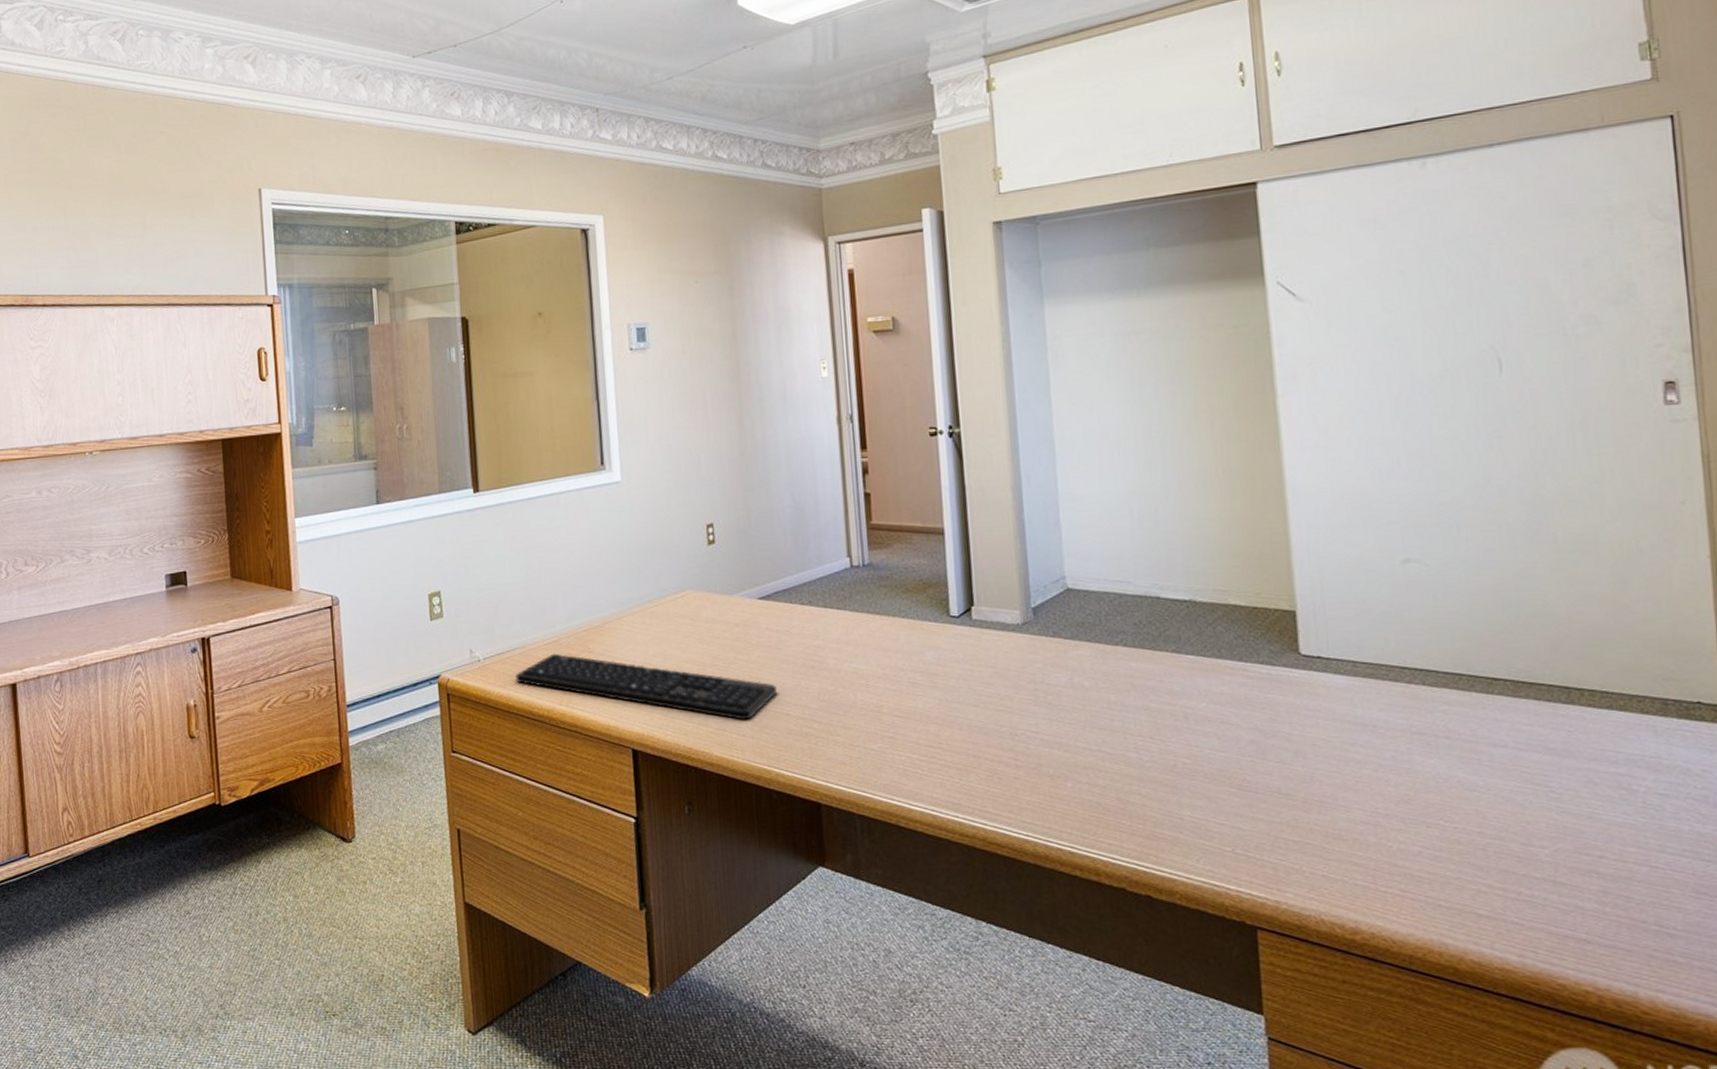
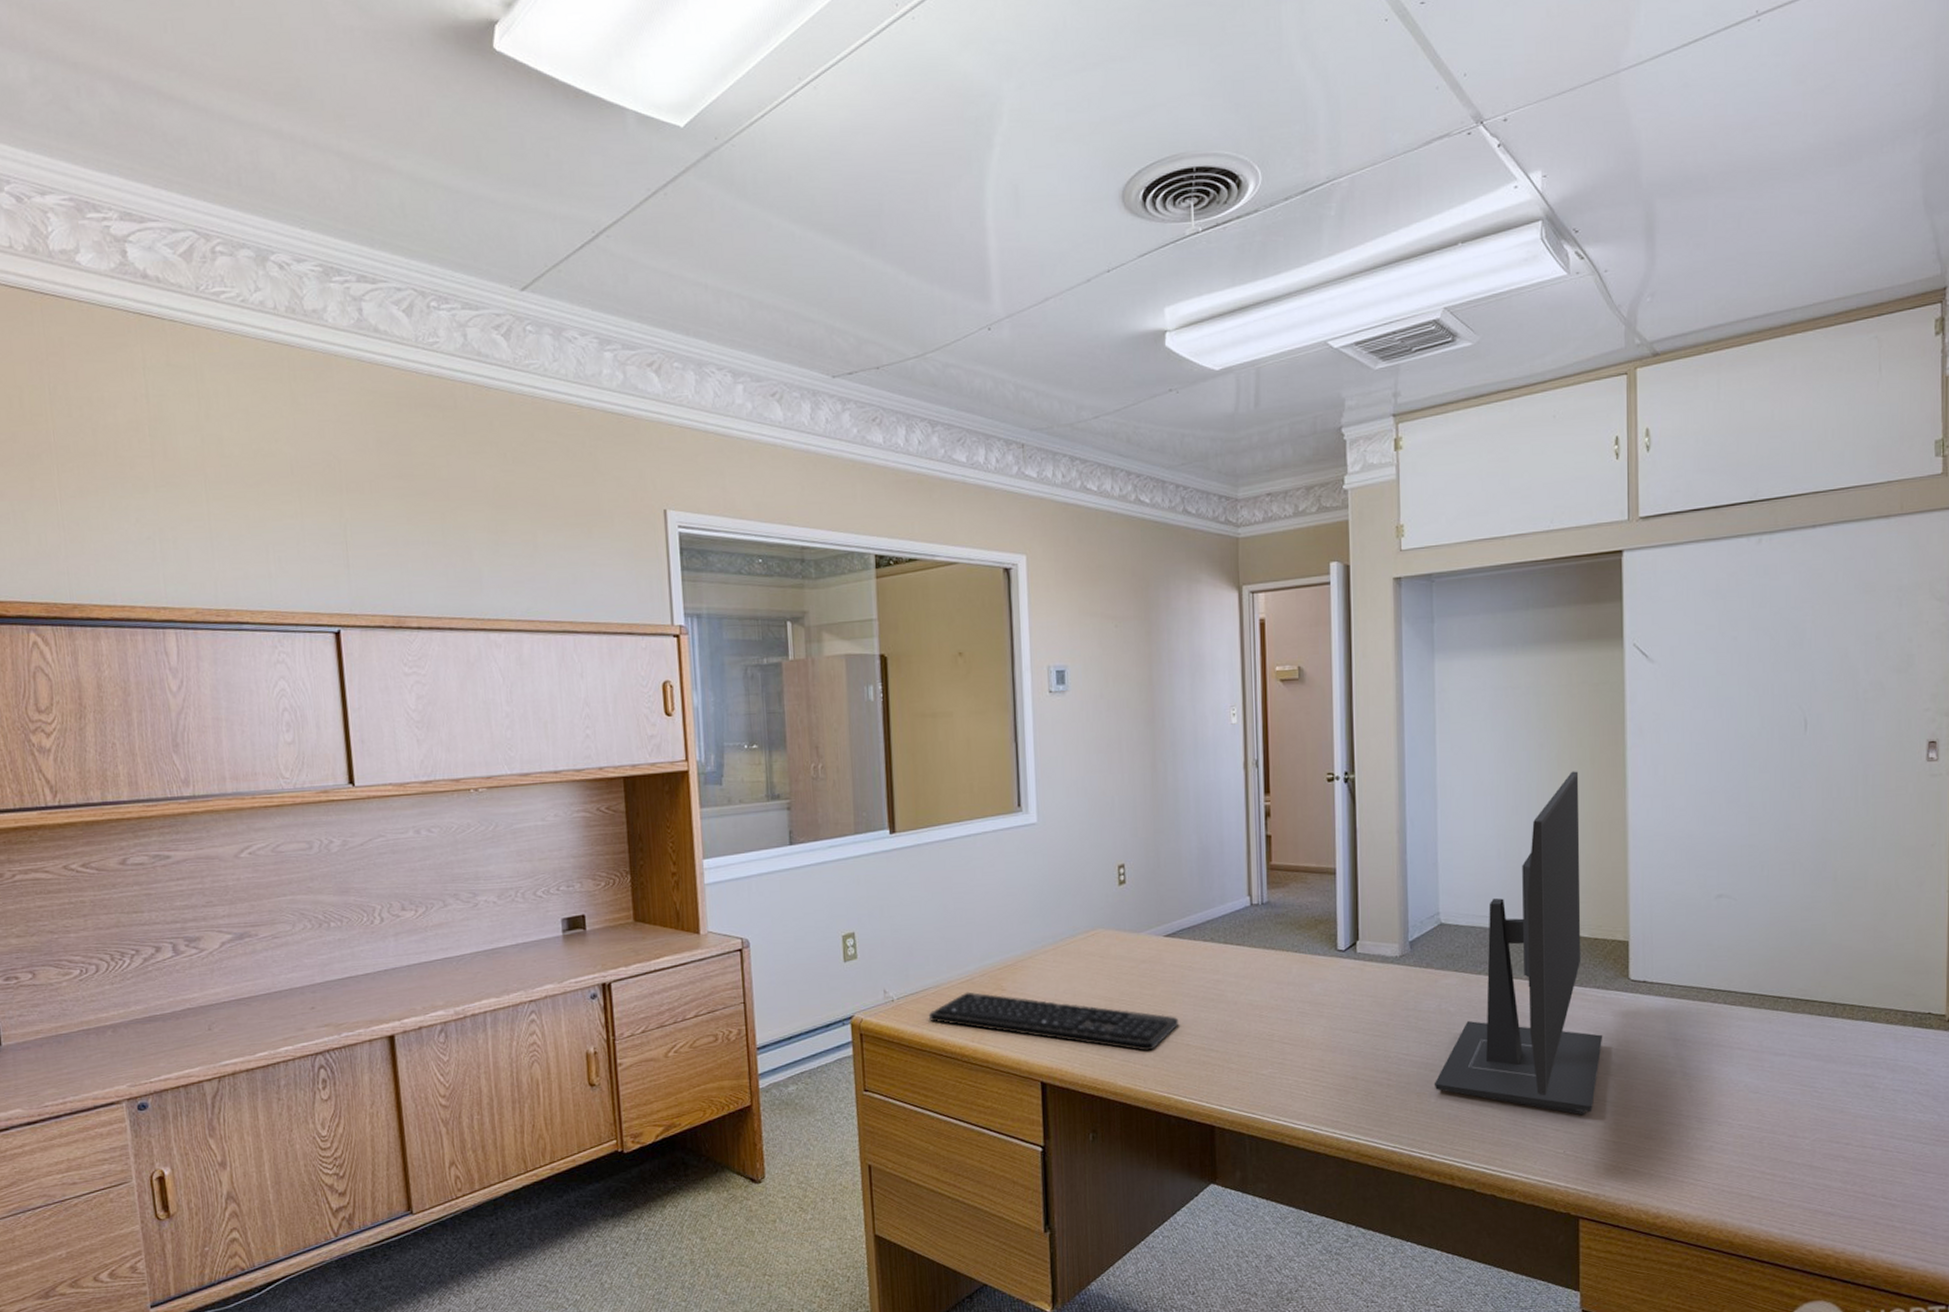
monitor: none [1069,421,1272,809] -> present [1434,771,1603,1116]

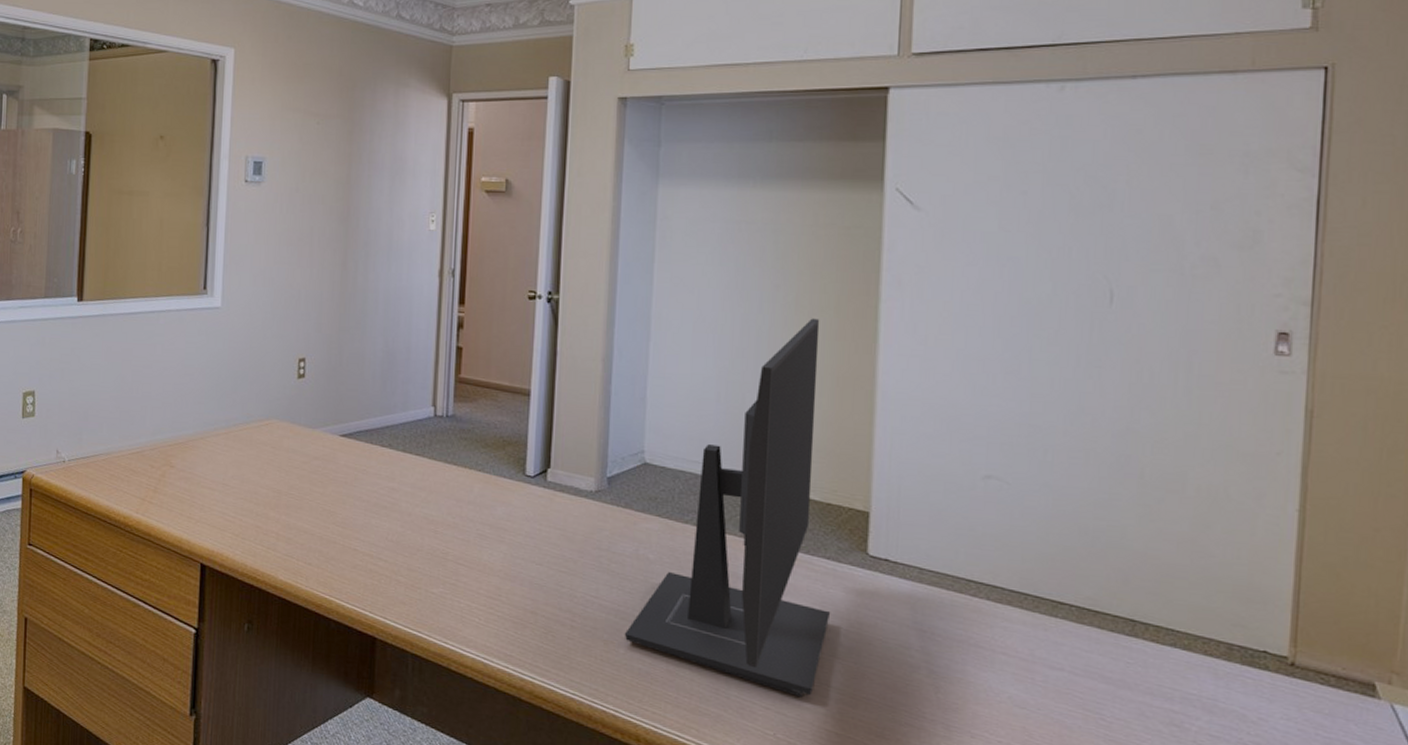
keyboard: present [929,991,1178,1051] -> none [97,463,347,550]

